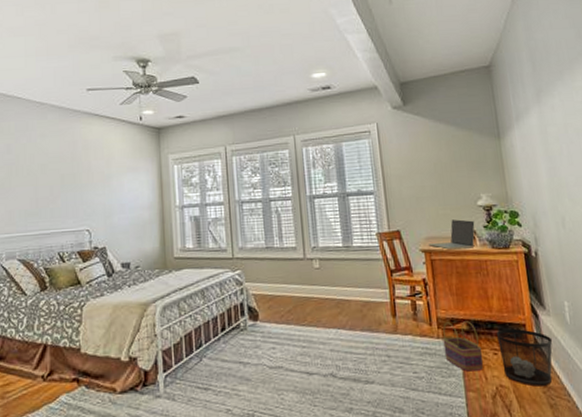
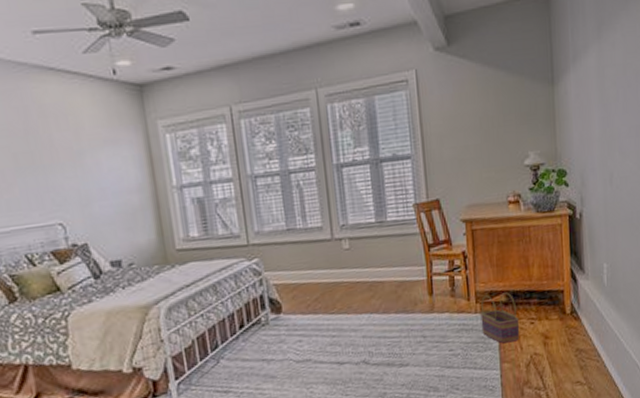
laptop: present [428,219,475,250] -> none [469,182,520,218]
waste bin: present [495,328,553,387] -> none [534,295,589,351]

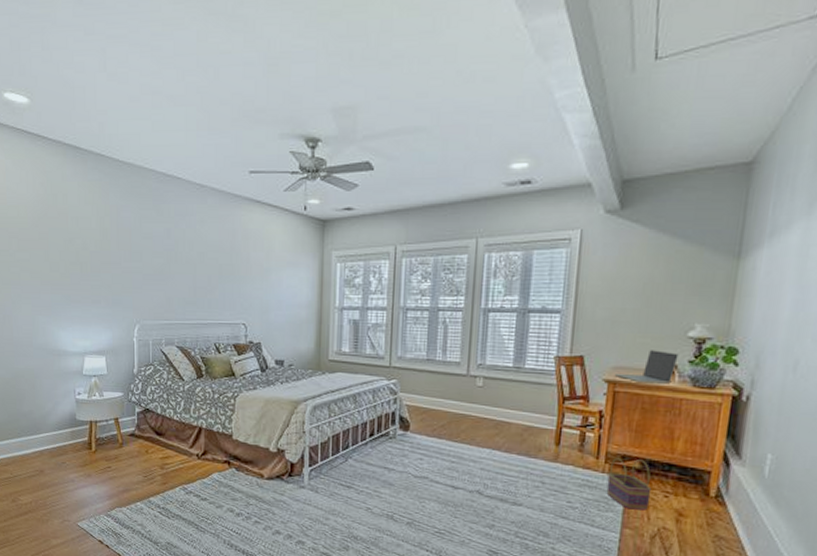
laptop: none [469,182,520,218] -> present [614,350,679,384]

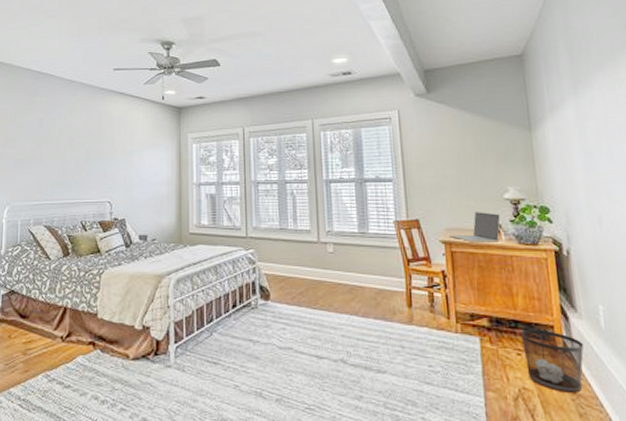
basket: present [606,458,652,511] -> none [461,317,505,371]
waste bin: none [671,473,740,536] -> present [520,329,584,393]

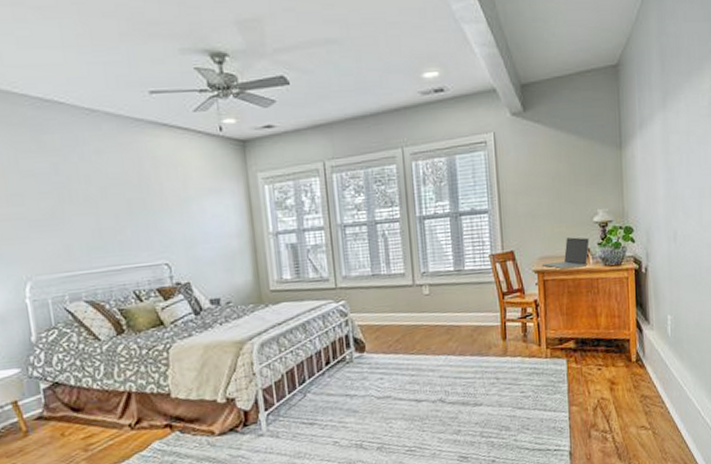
waste bin: present [520,329,584,393] -> none [601,344,653,397]

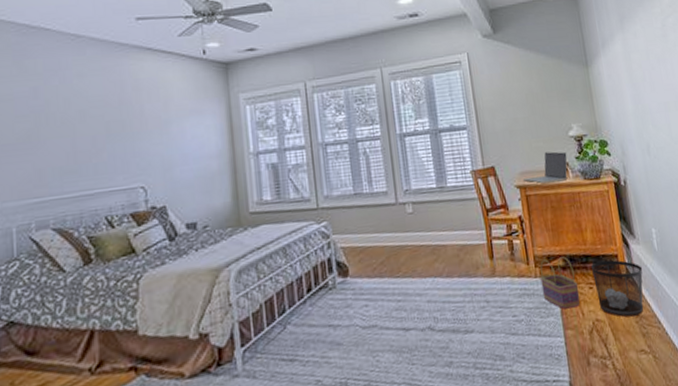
basket: none [551,339,588,388] -> present [540,256,580,310]
waste bin: none [601,344,653,397] -> present [590,260,644,318]

